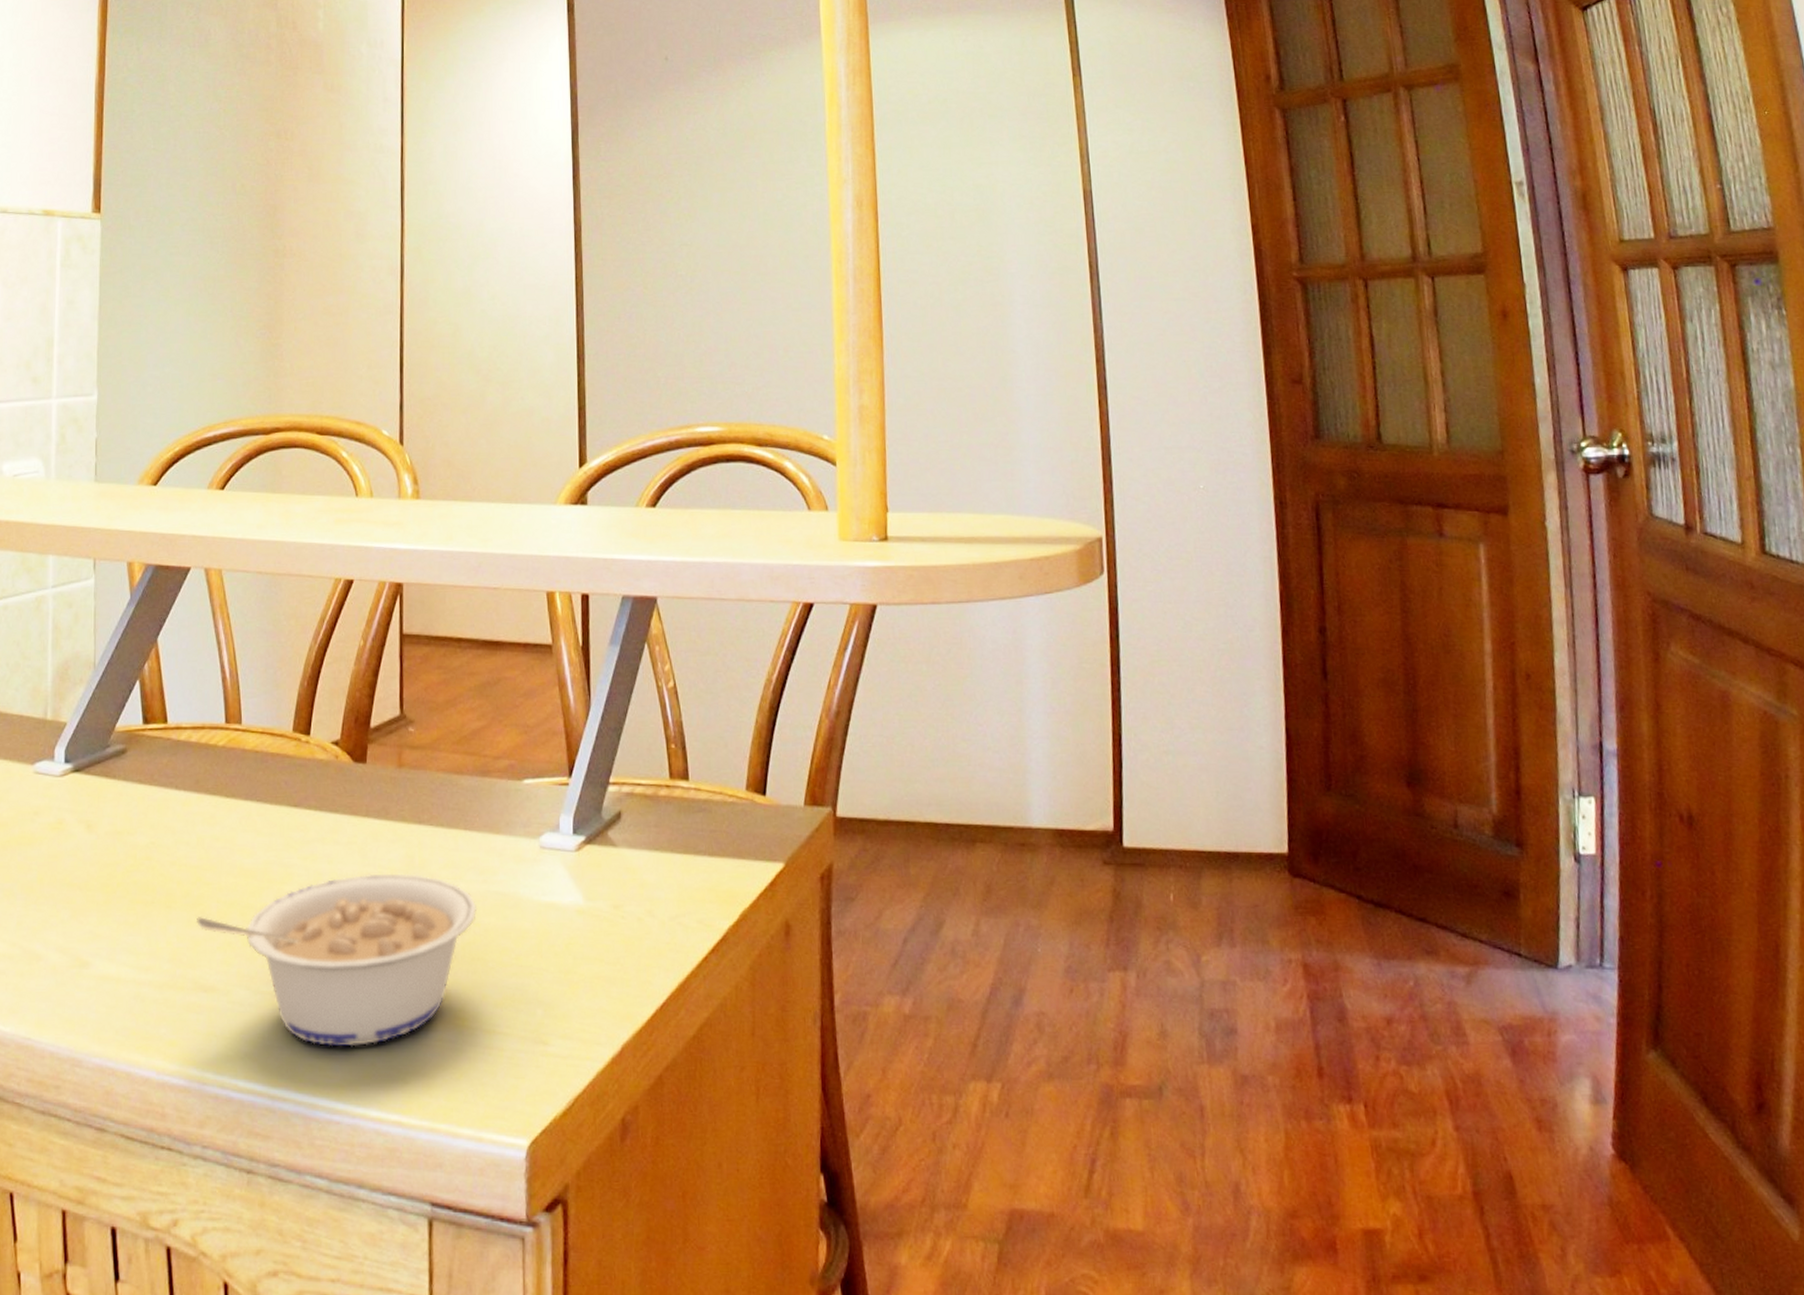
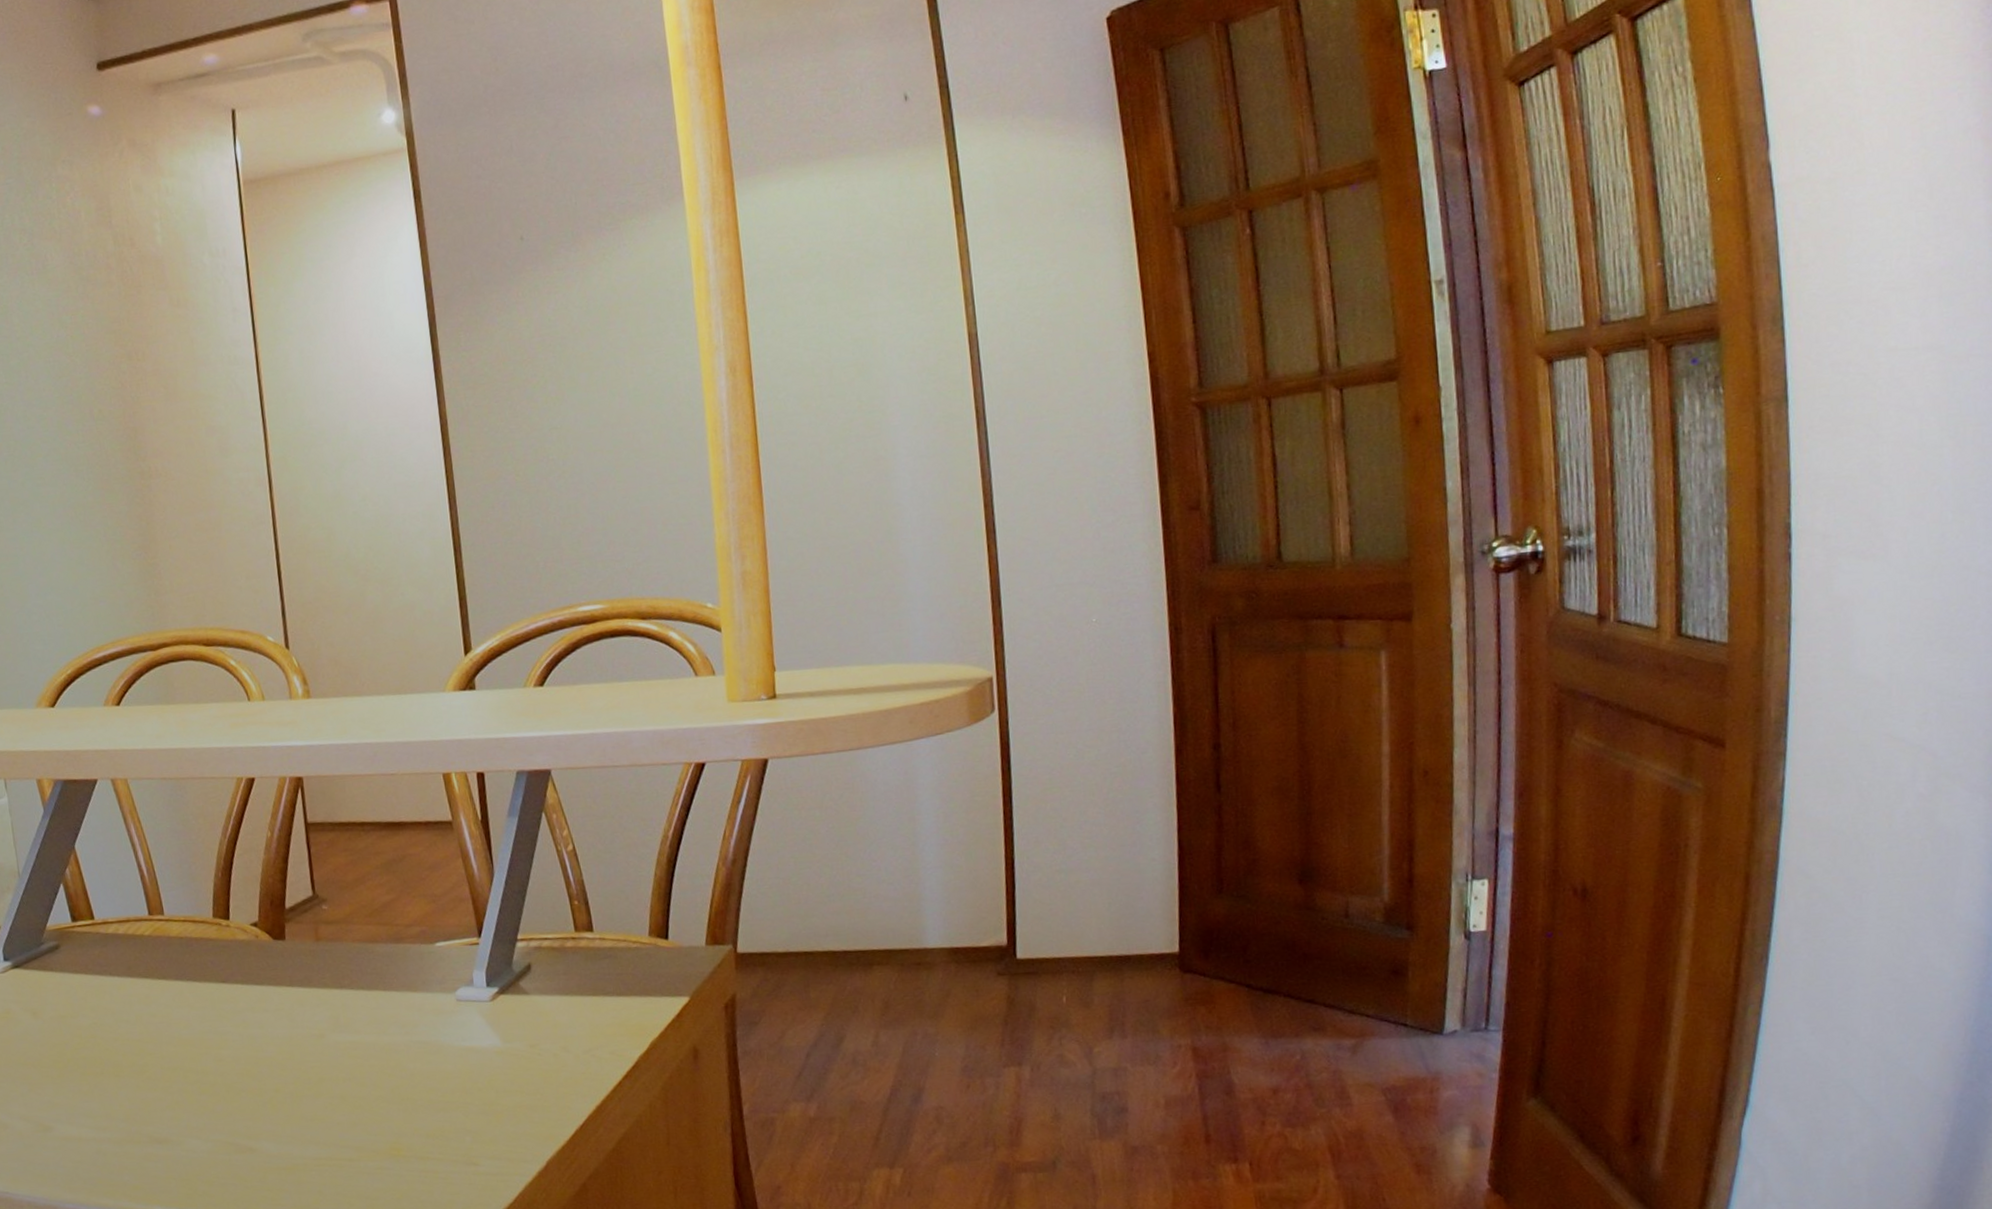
legume: present [197,873,478,1047] -> none [144,1032,403,1181]

